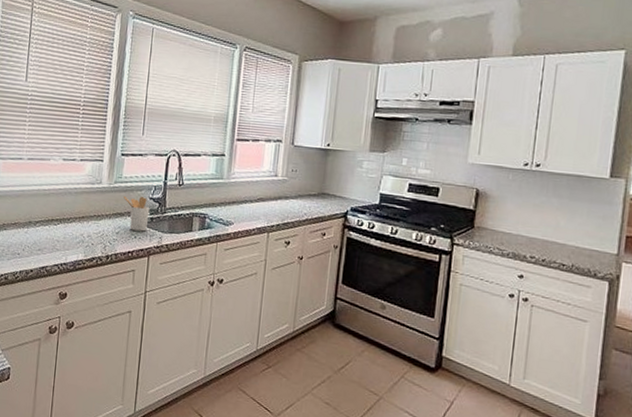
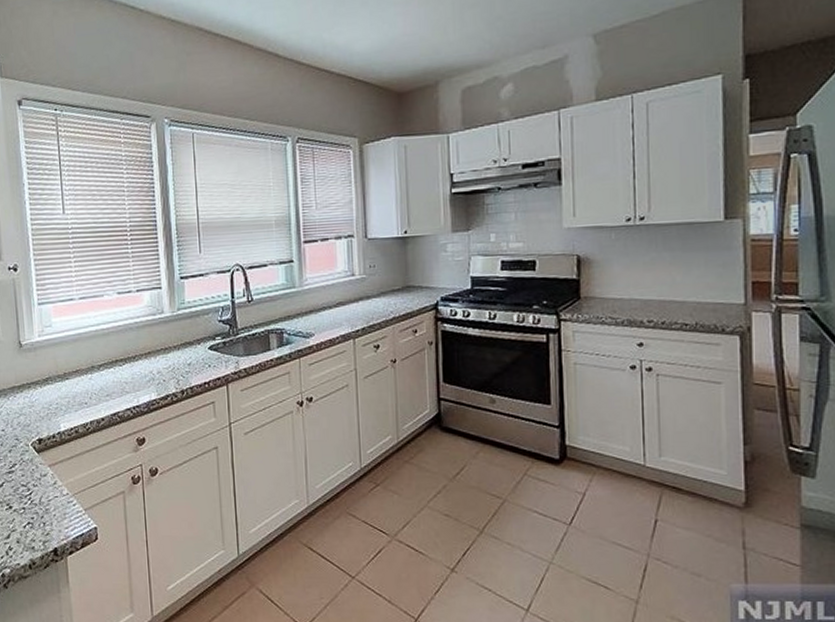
utensil holder: present [124,196,150,232] -> none [190,321,221,359]

